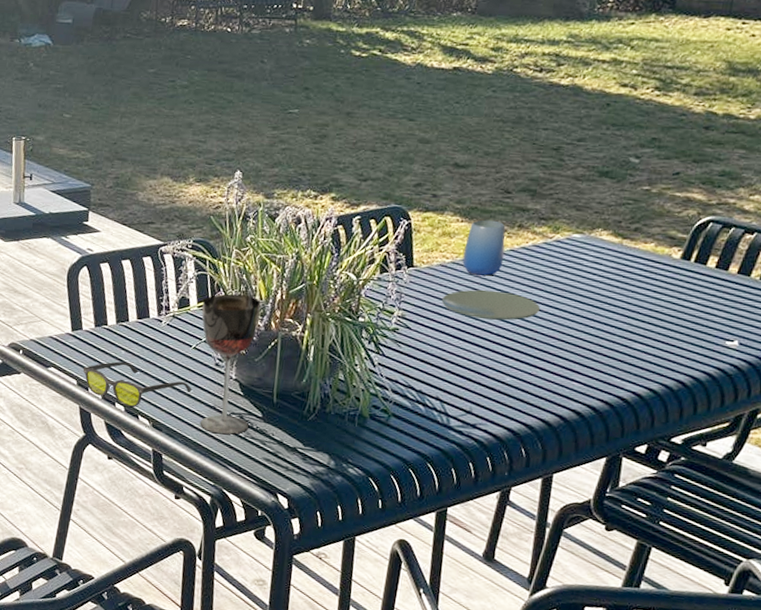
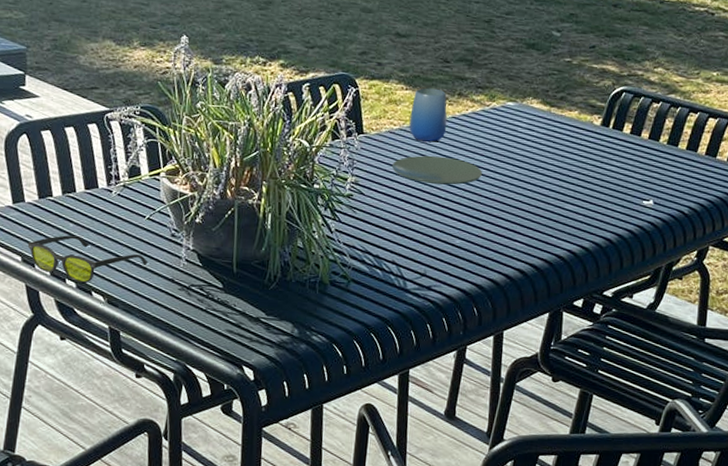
wineglass: present [199,293,261,435] -> none [154,162,215,308]

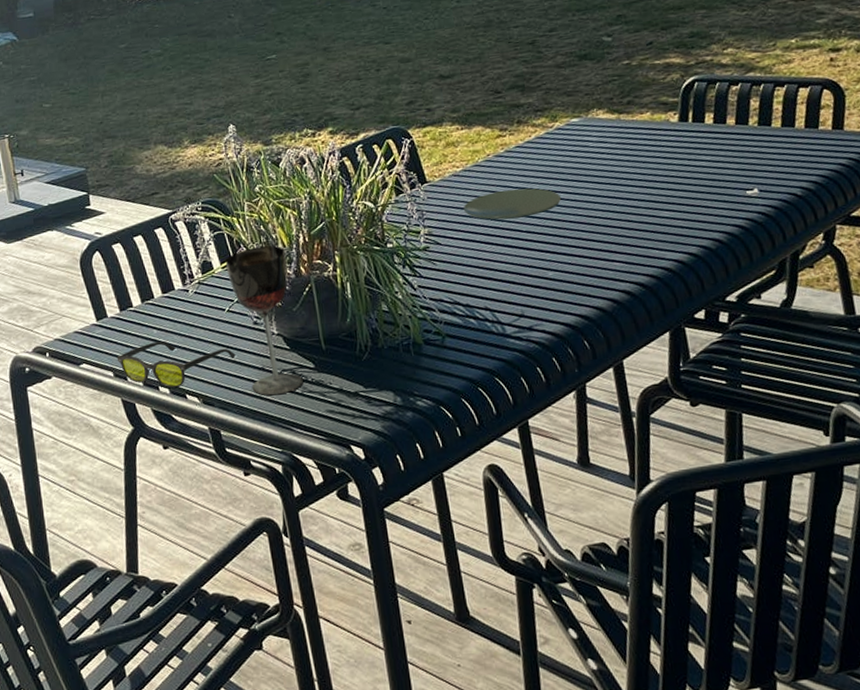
wineglass: none [154,162,215,308] -> present [225,245,303,396]
cup: present [409,87,448,142] -> none [471,121,513,178]

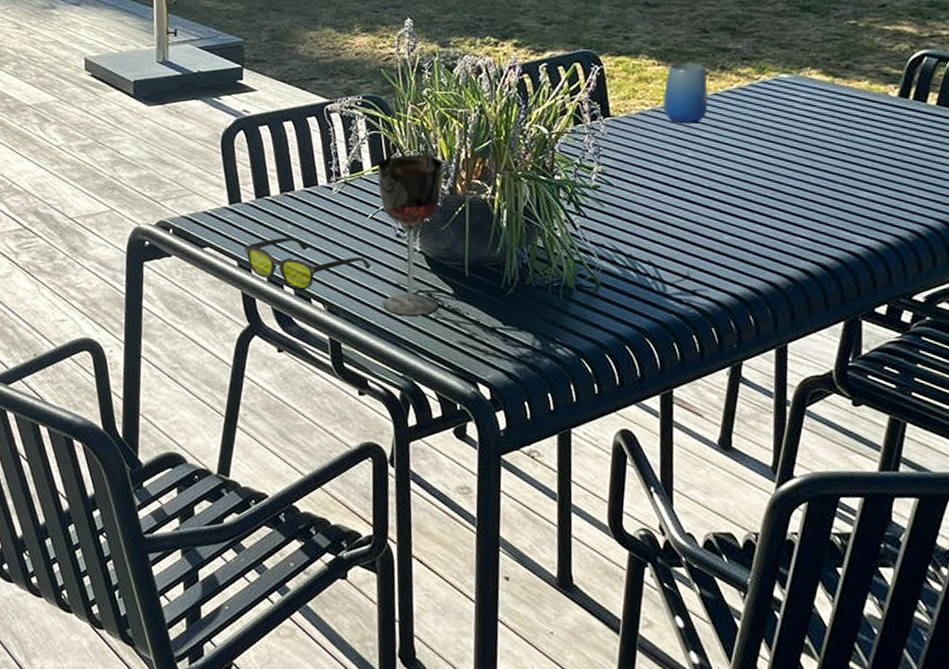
plate: present [463,188,562,220] -> none [644,138,754,173]
cup: none [471,121,513,178] -> present [663,62,709,123]

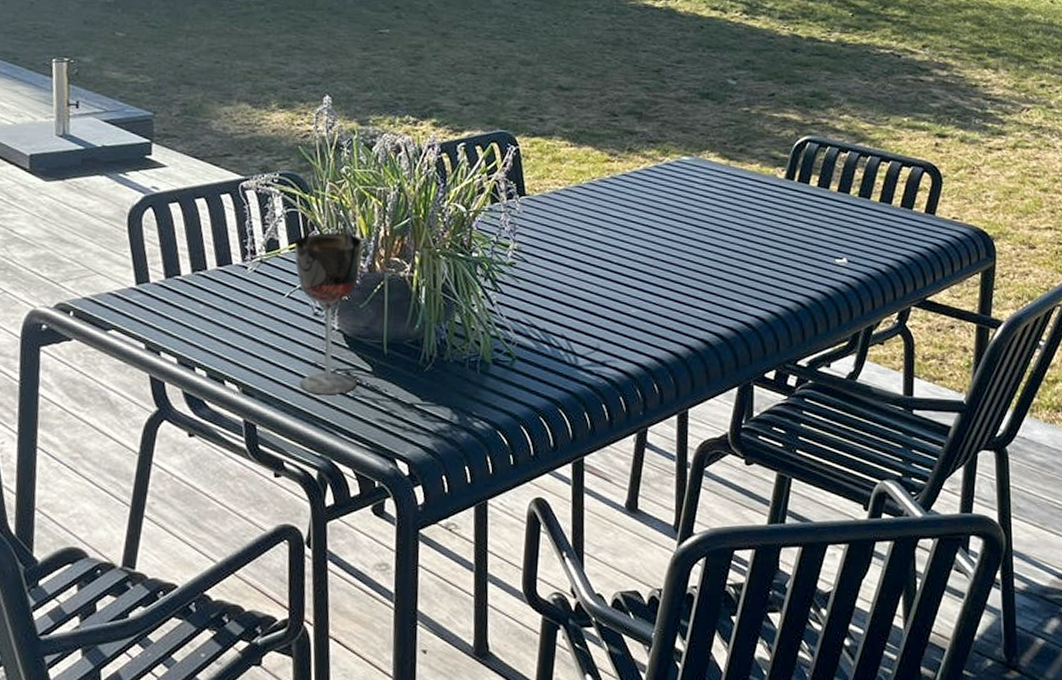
sunglasses: present [243,237,371,290] -> none [152,317,288,372]
cup: present [663,62,709,123] -> none [575,144,617,202]

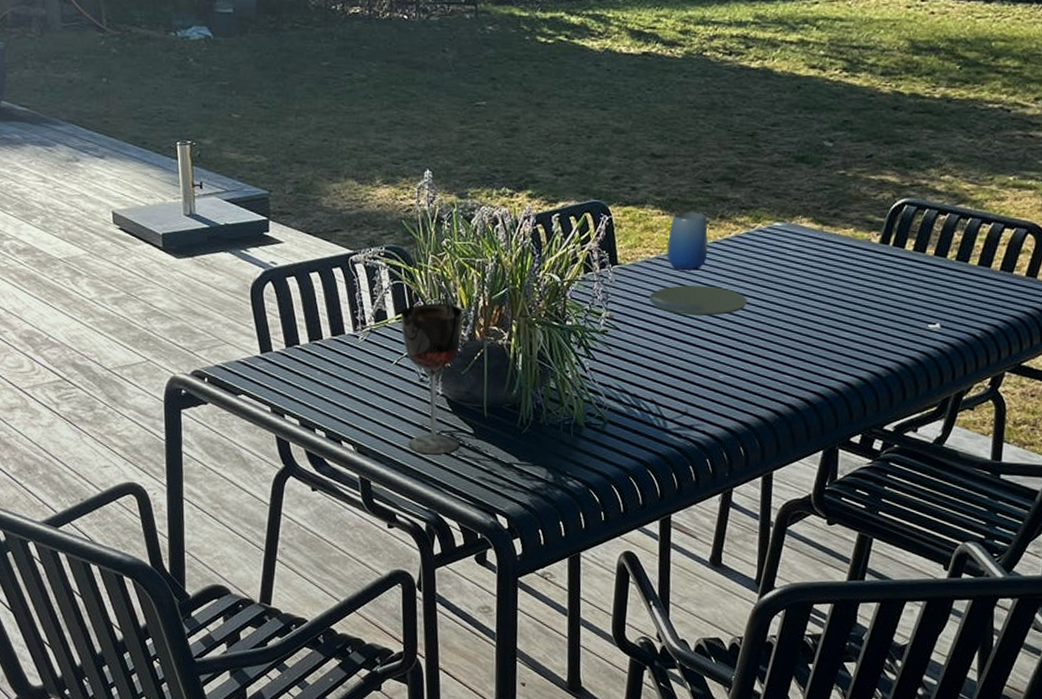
plate: none [557,217,658,249] -> present [648,285,748,317]
cup: none [575,144,617,202] -> present [667,211,709,270]

